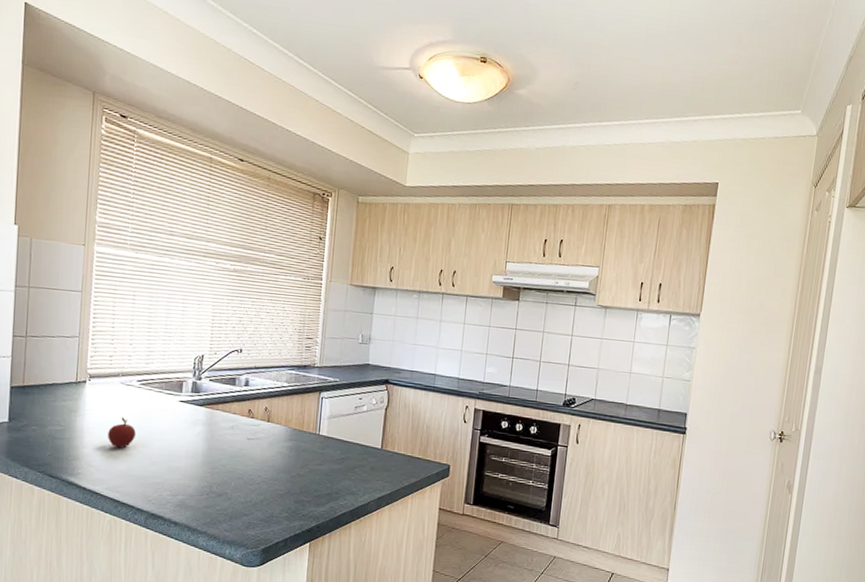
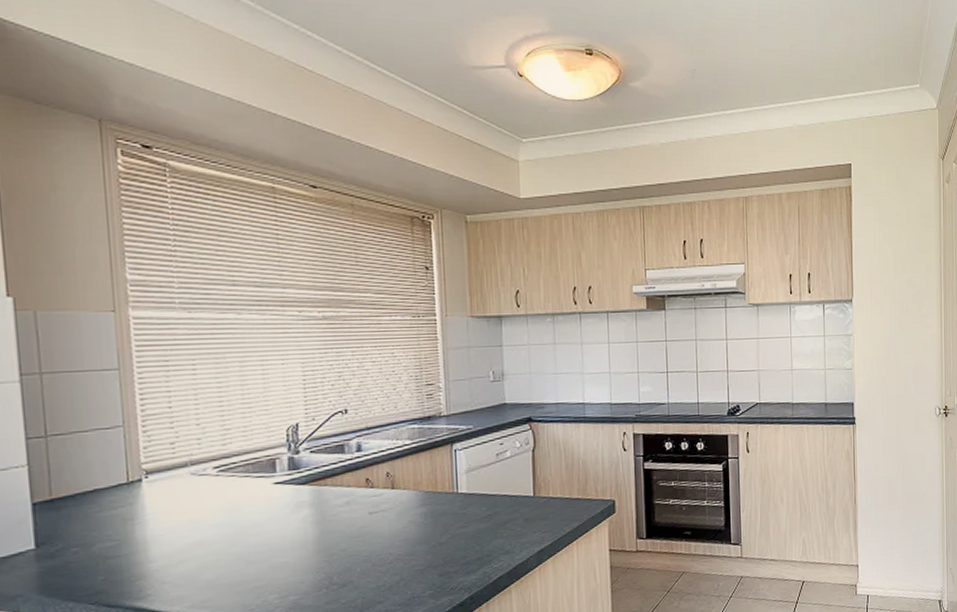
apple: present [107,417,136,448] -> none [181,515,221,554]

